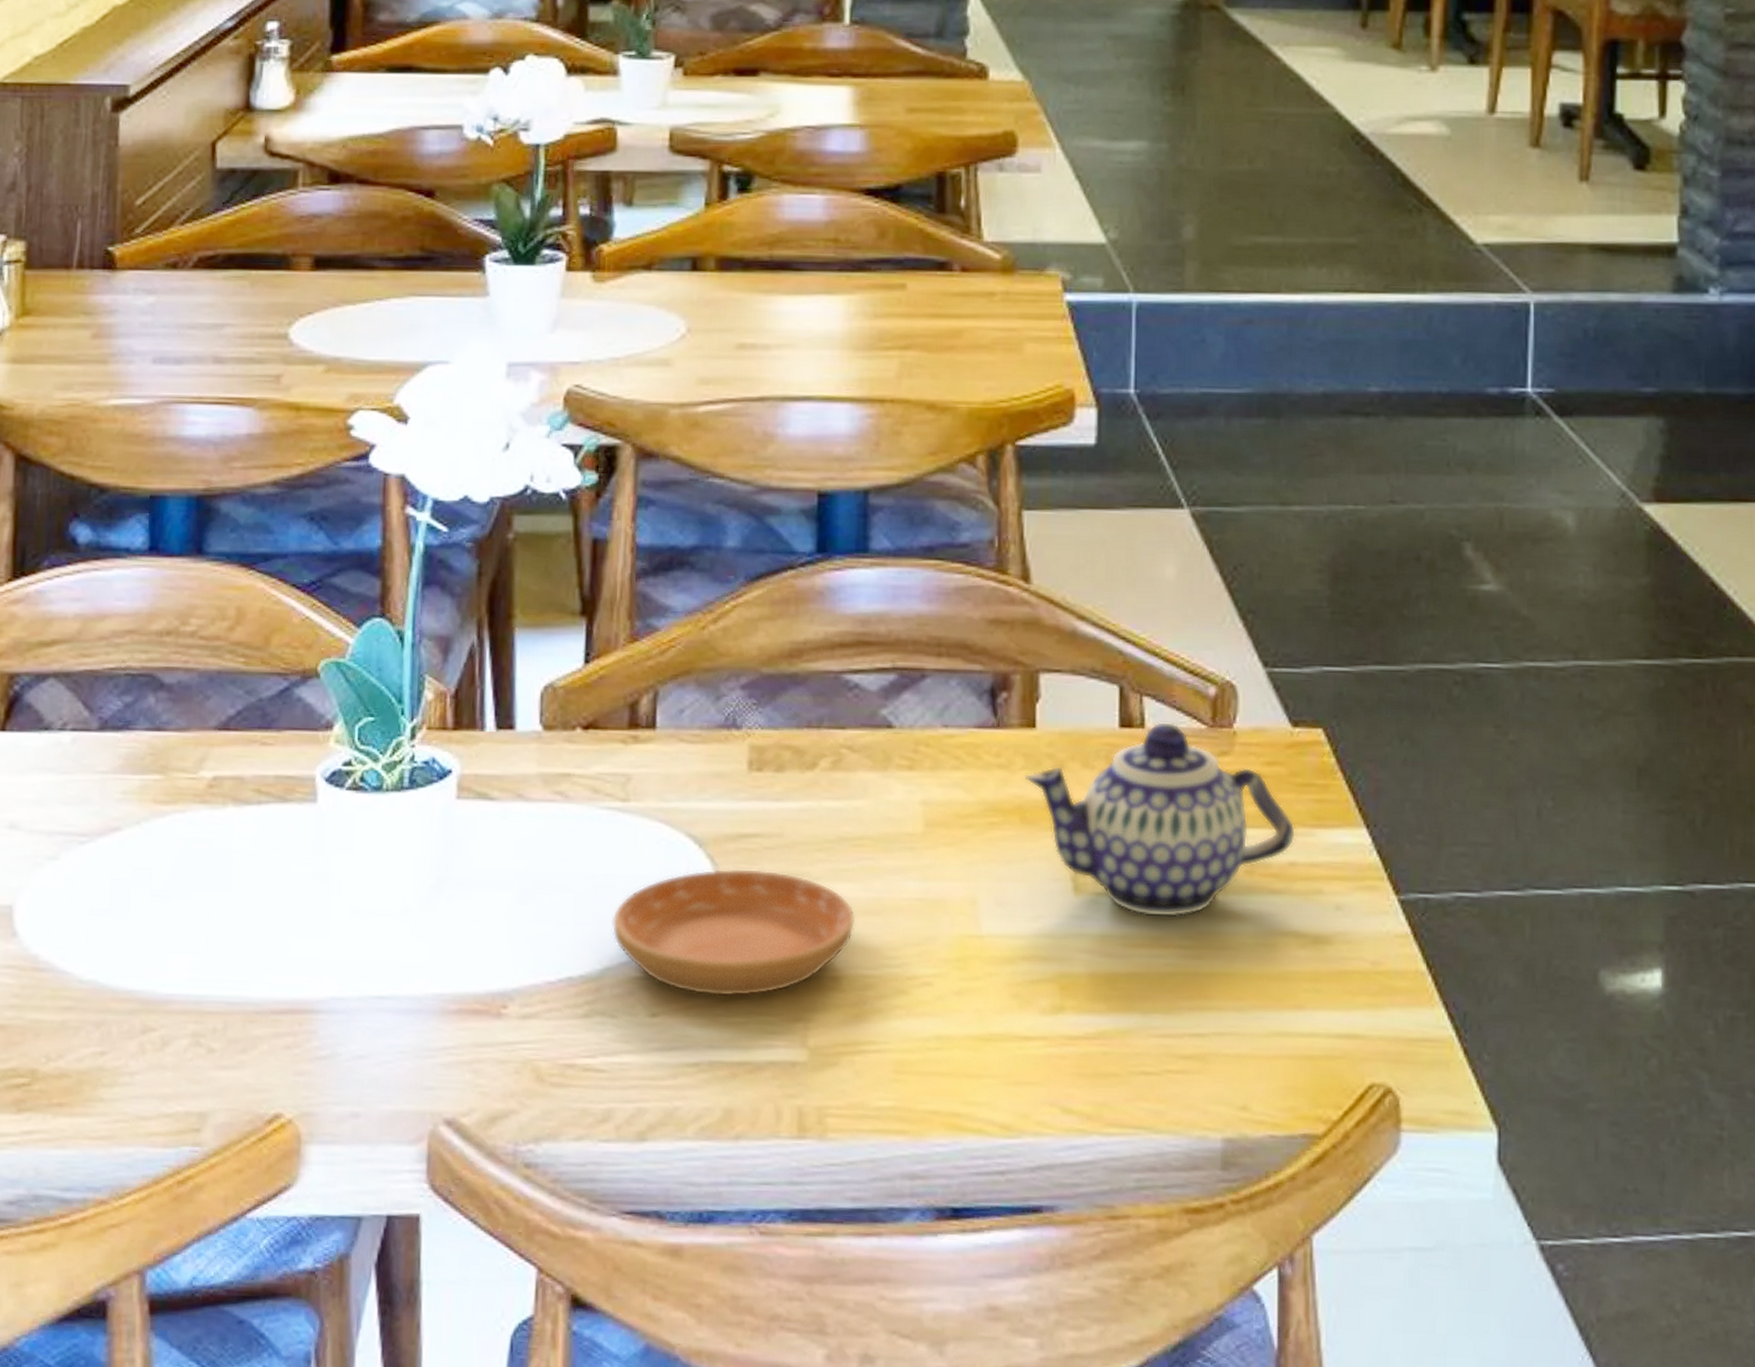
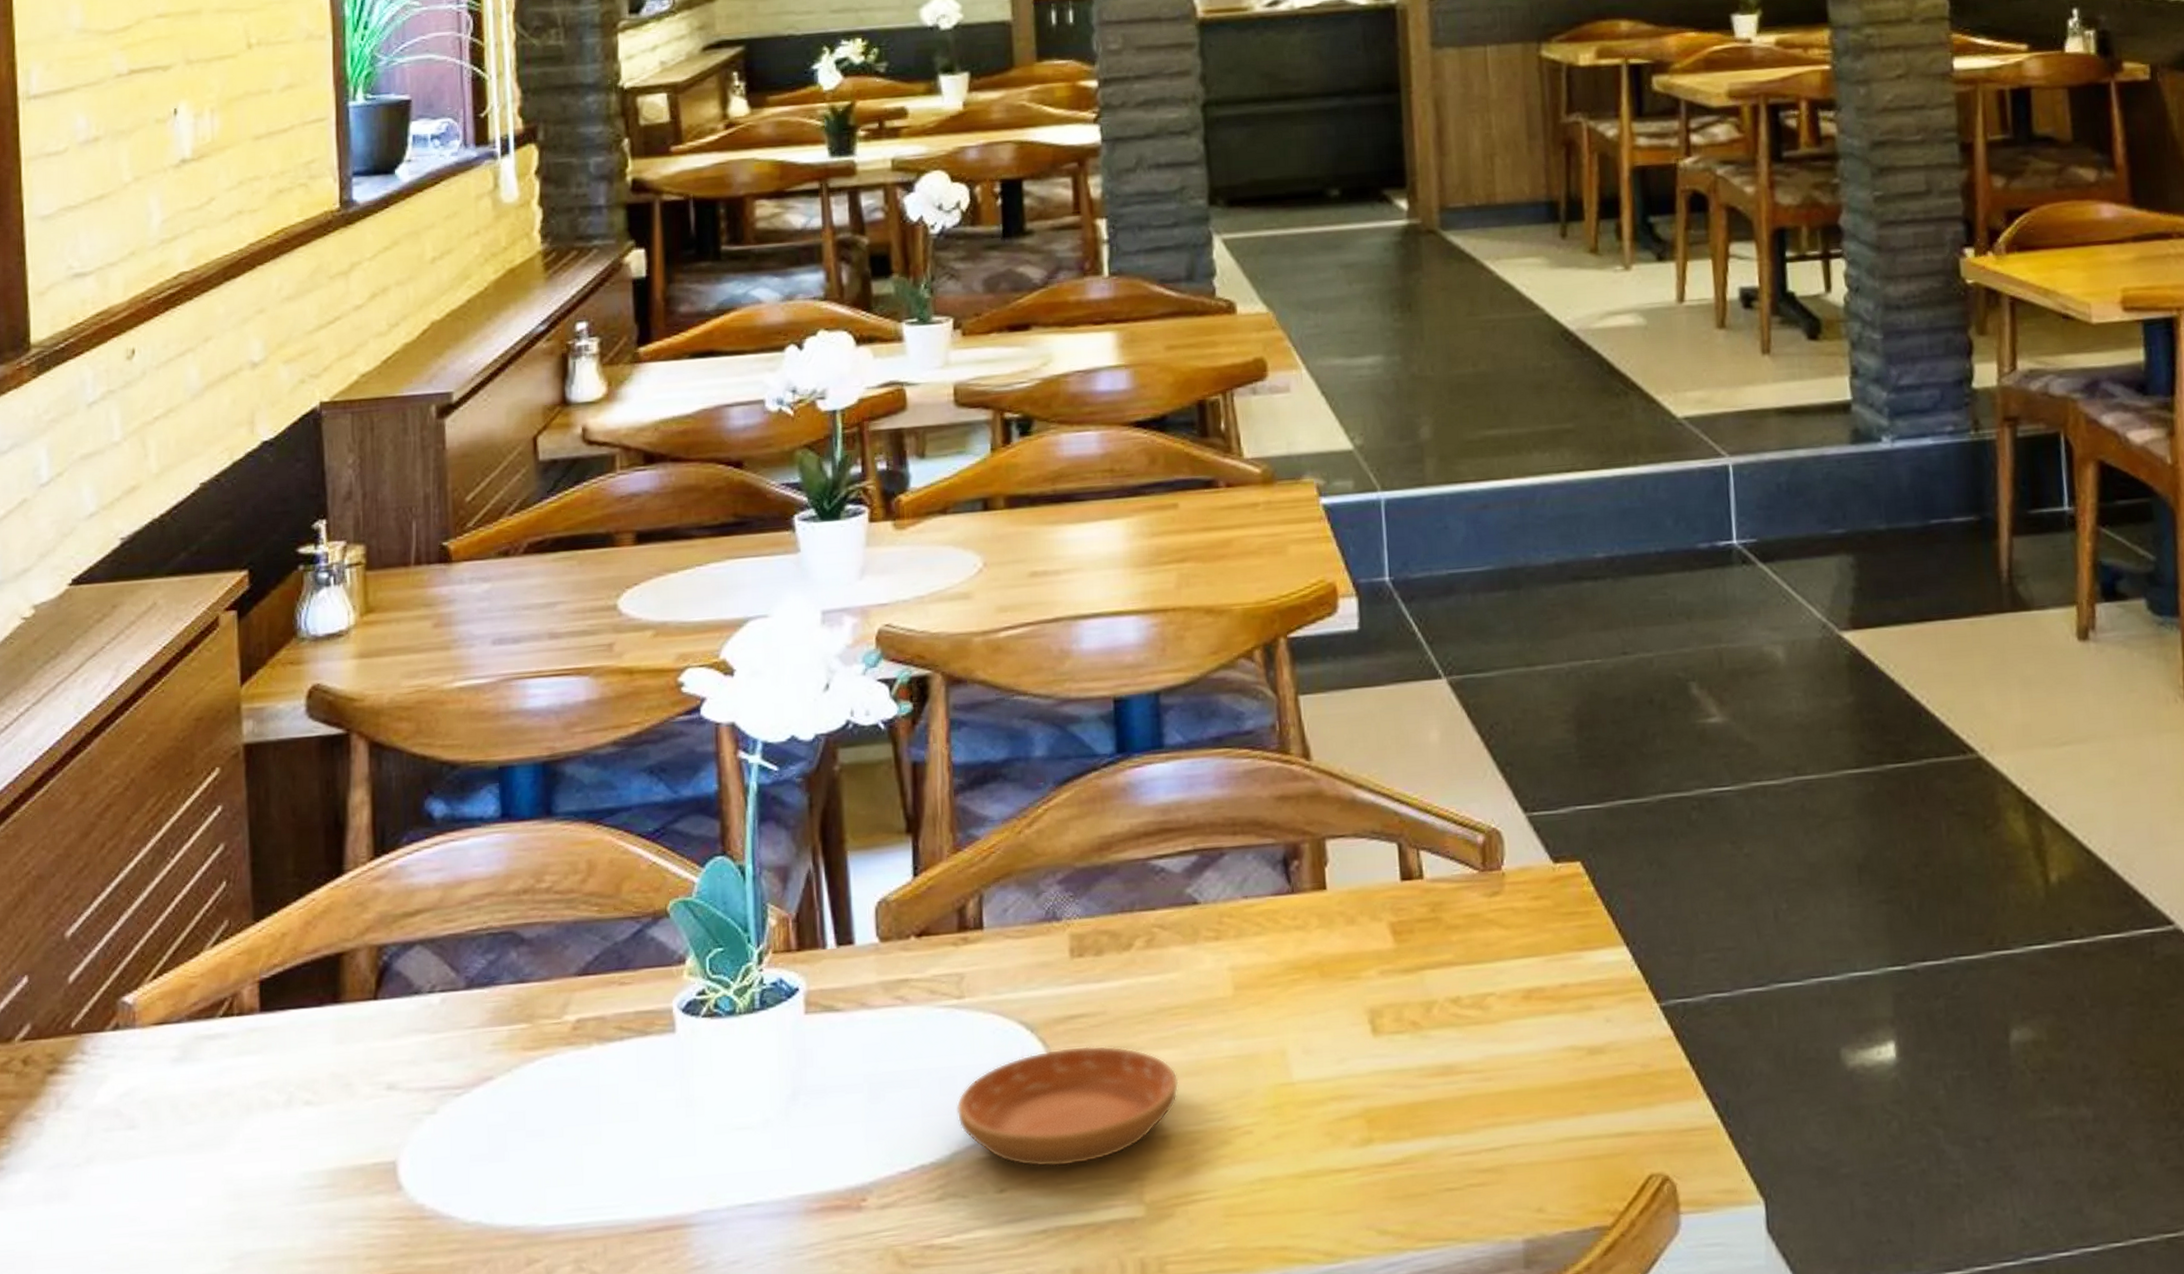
teapot: present [1024,722,1295,918] -> none [1320,871,1565,1048]

